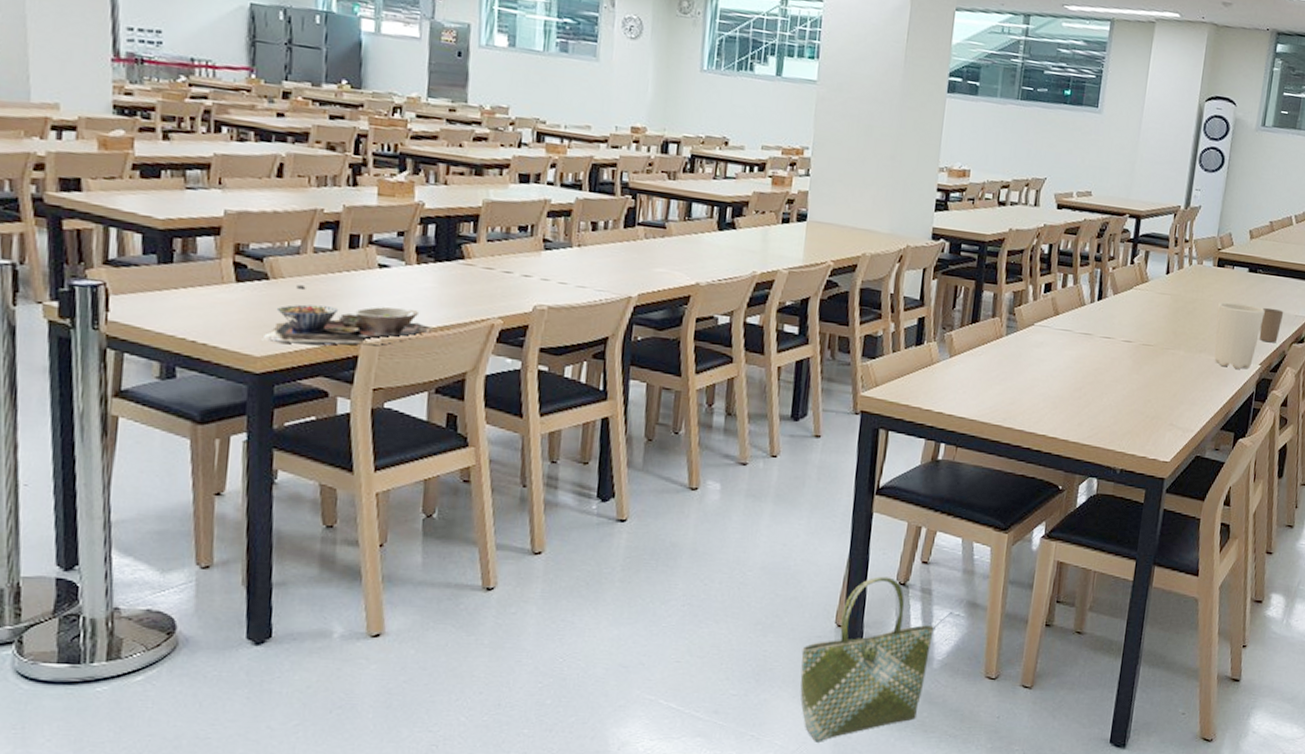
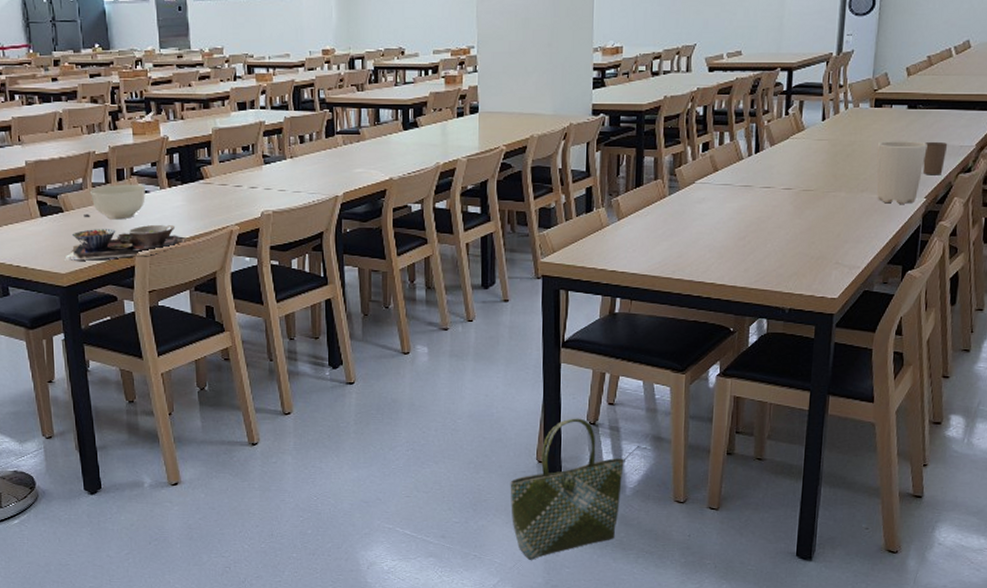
bowl: none [308,253,386,297] -> present [89,184,146,220]

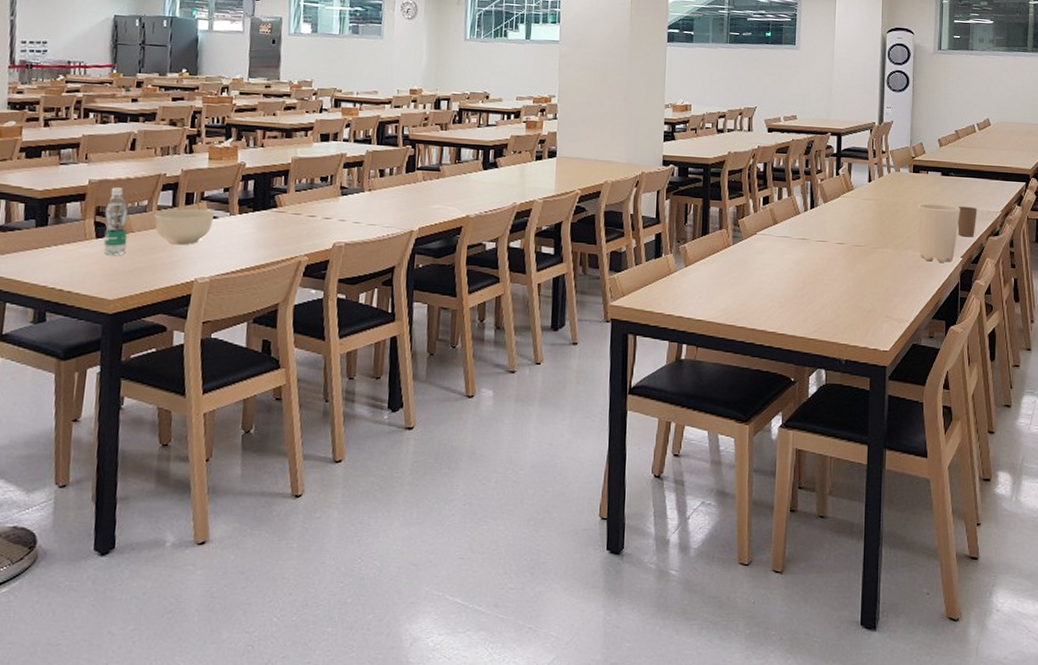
bottle: none [45,167,70,233] -> present [104,187,128,256]
food tray: present [63,214,185,262] -> none [113,238,250,287]
shopping bag: present [510,418,624,560] -> none [570,470,688,633]

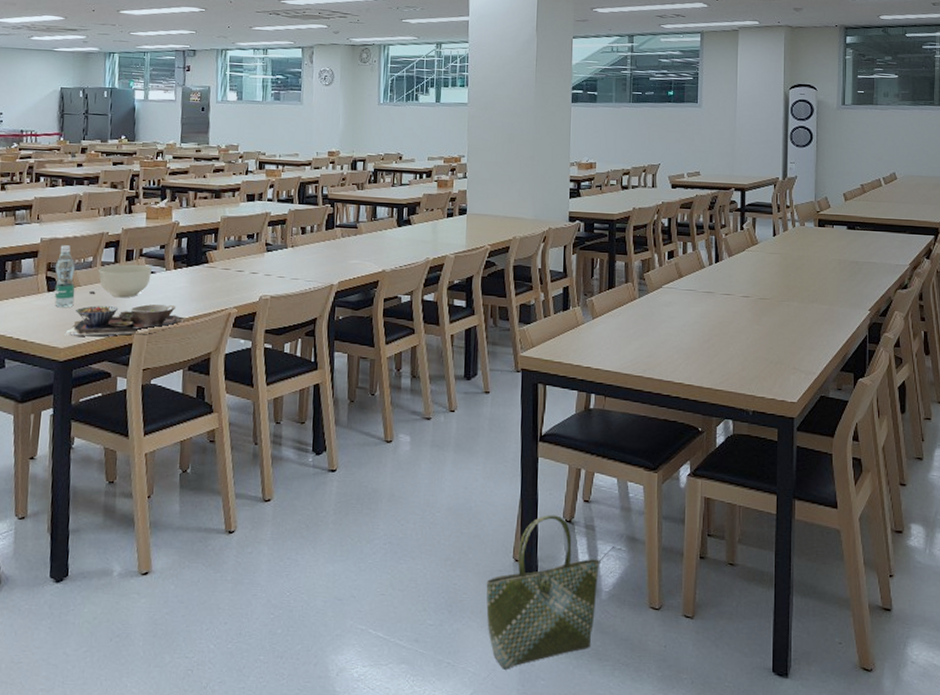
food tray: none [113,238,250,287] -> present [63,291,185,337]
shopping bag: none [570,470,688,633] -> present [486,515,599,670]
cup: present [917,203,960,262] -> none [823,257,867,315]
cup: present [958,206,978,237] -> none [865,259,885,290]

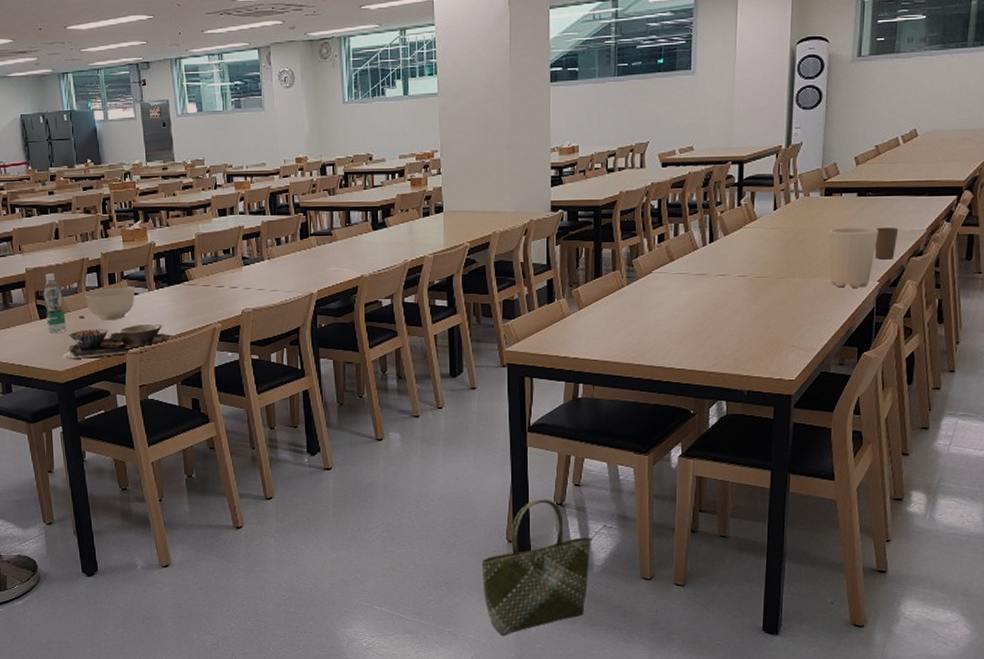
cup: none [823,257,867,315] -> present [828,227,878,288]
cup: none [865,259,885,290] -> present [874,227,899,260]

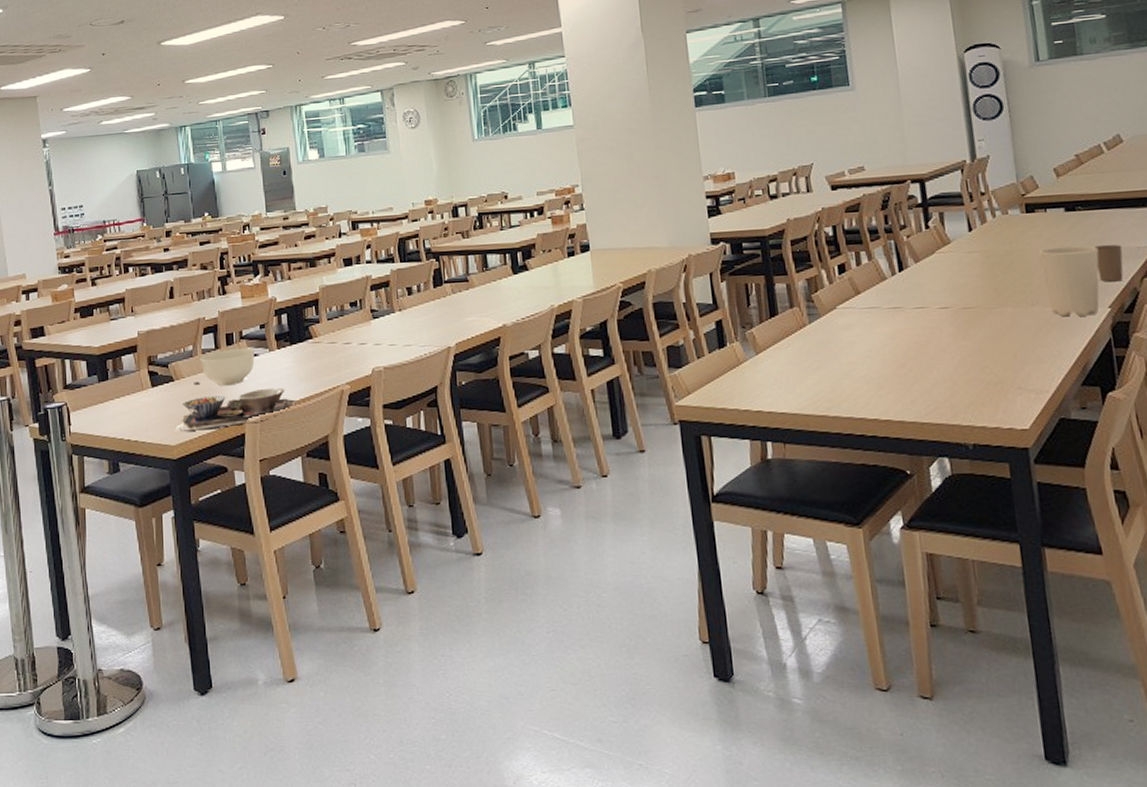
bottle: present [43,273,66,334] -> none [156,336,180,403]
shopping bag: present [481,499,591,636] -> none [671,586,809,770]

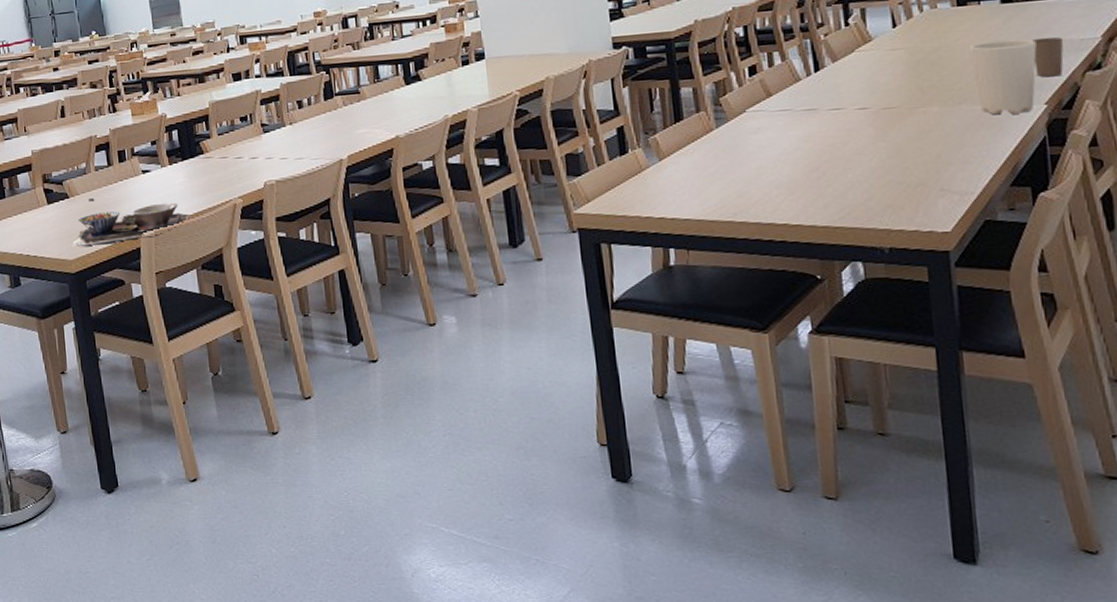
bowl: present [199,347,255,386] -> none [93,164,147,202]

